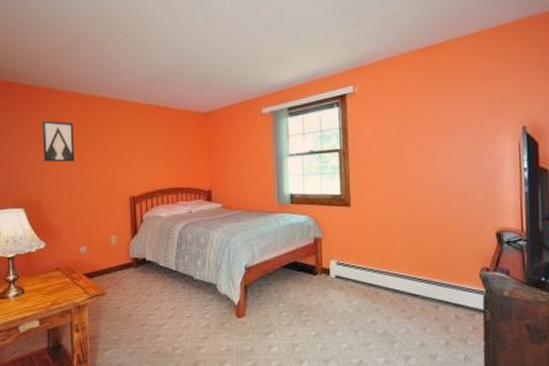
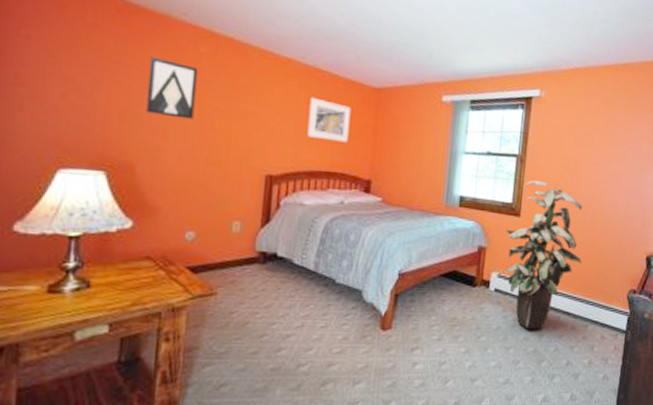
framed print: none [155,129,188,163] -> present [307,97,351,143]
indoor plant: none [338,170,422,313] -> present [504,180,582,330]

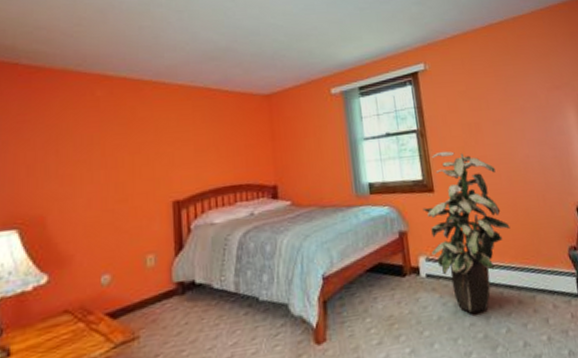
wall art: present [146,56,199,120] -> none [51,109,97,164]
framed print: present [307,97,351,143] -> none [205,116,248,155]

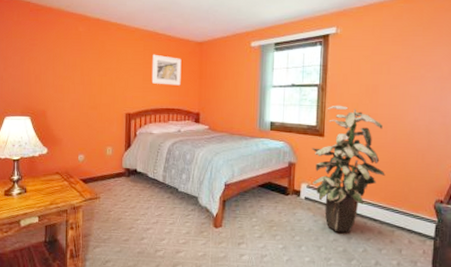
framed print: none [205,116,248,155] -> present [151,54,182,86]

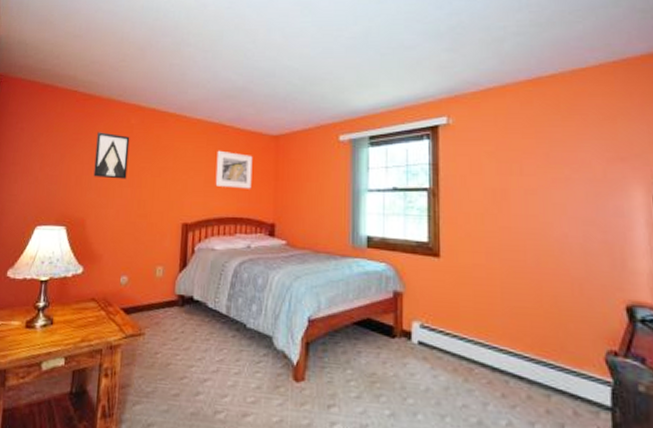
wall art: none [50,38,79,78] -> present [93,132,130,179]
indoor plant: present [311,105,385,233] -> none [424,215,530,396]

